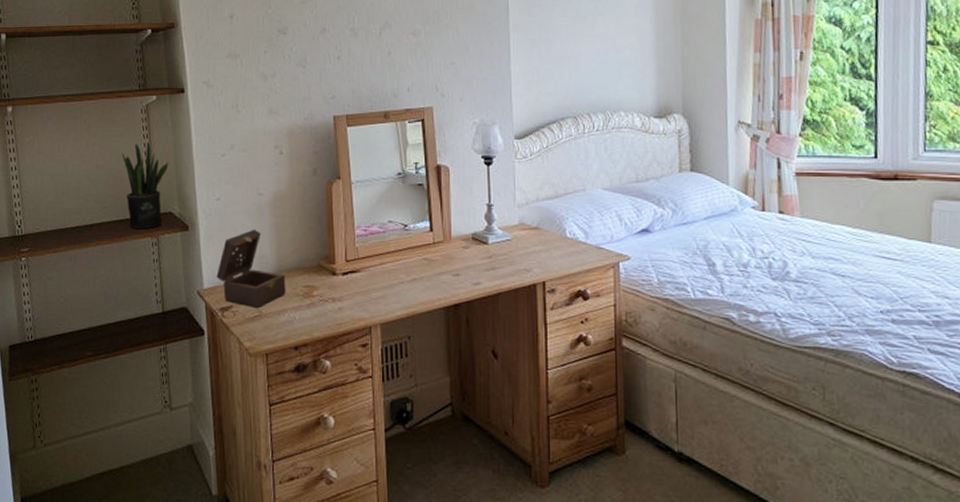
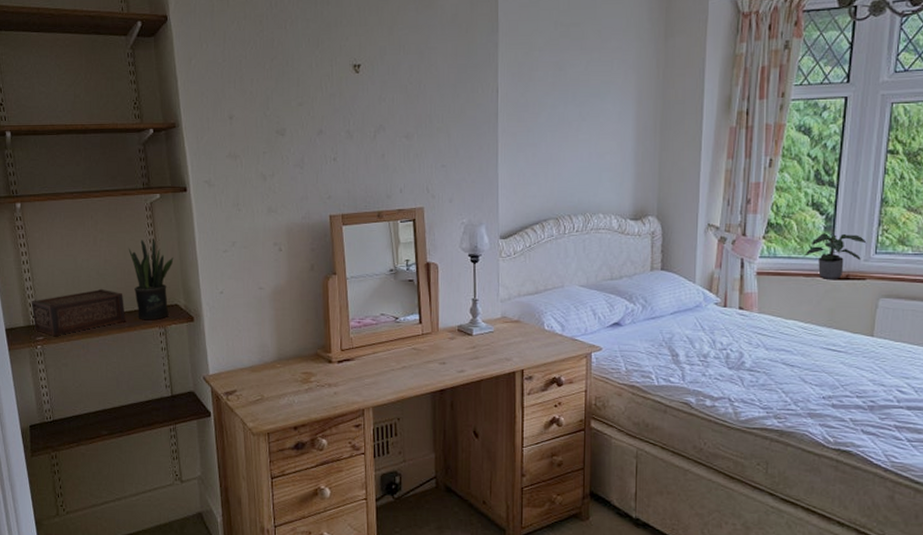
decorative box: none [17,195,116,248] -> present [31,288,125,337]
jewelry box: present [216,229,286,308] -> none [221,320,286,392]
potted plant: none [846,130,914,180] -> present [804,233,867,279]

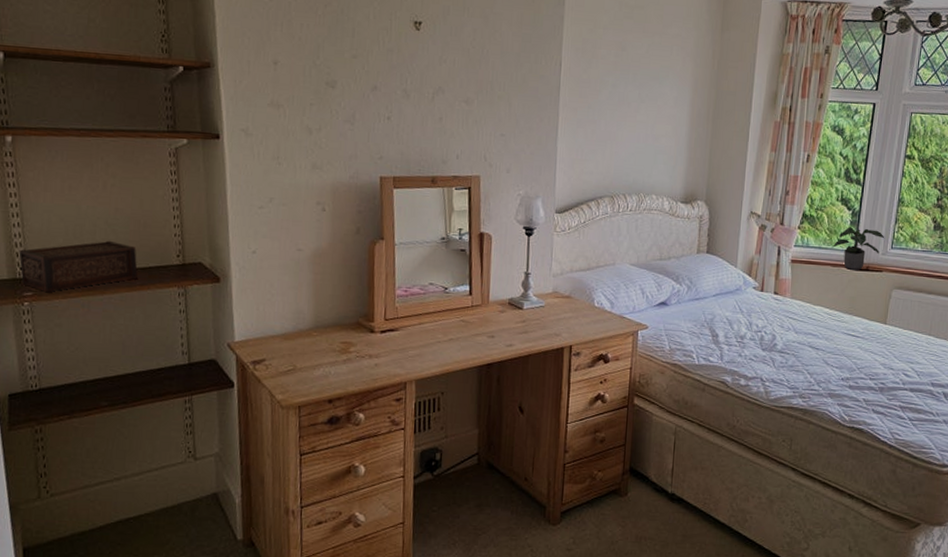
potted plant: present [128,239,174,321] -> none [145,188,200,279]

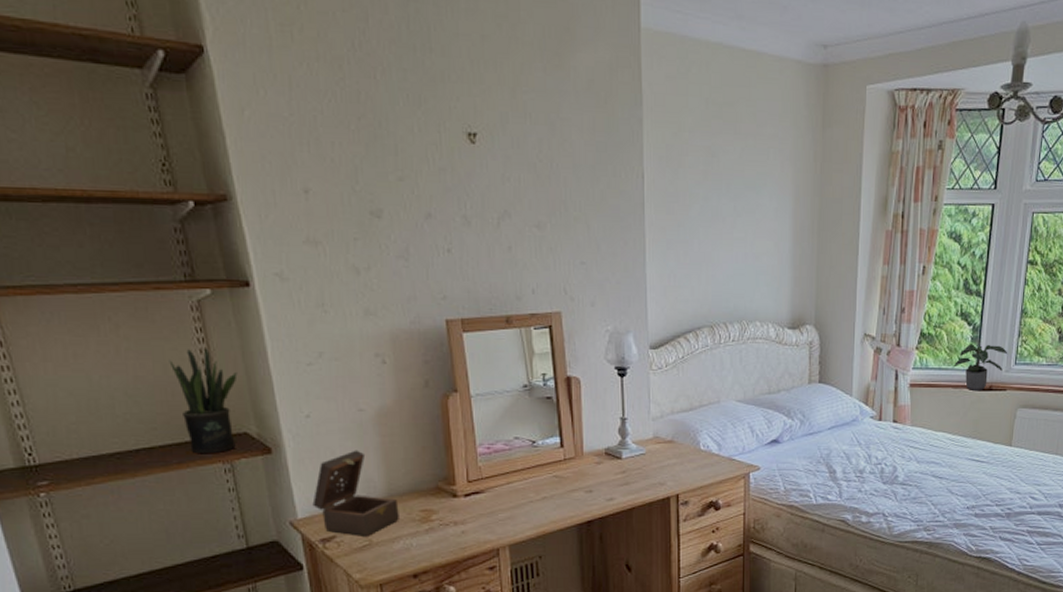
decorative box: present [18,240,138,293] -> none [23,414,173,481]
potted plant: none [145,188,200,279] -> present [169,348,238,454]
jewelry box: none [249,284,323,362] -> present [312,450,399,536]

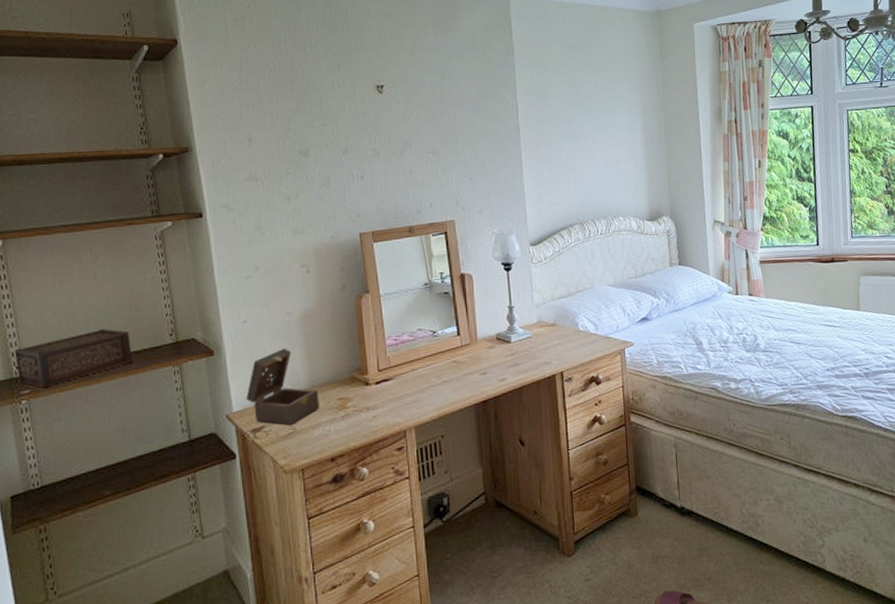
decorative box: none [23,414,173,481] -> present [14,328,132,389]
potted plant: present [169,348,238,454] -> none [135,269,189,360]
potted plant: present [953,344,1008,390] -> none [796,222,844,263]

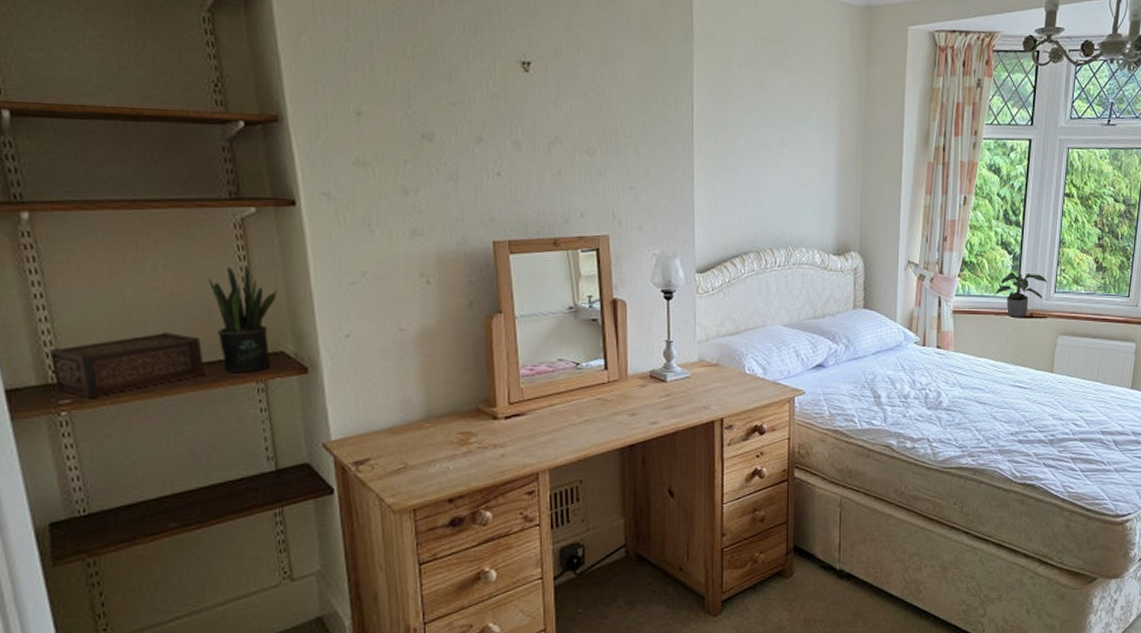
potted plant: none [135,269,189,360] -> present [207,266,277,373]
jewelry box: present [246,348,319,425] -> none [347,370,437,459]
potted plant: none [796,222,844,263] -> present [995,272,1048,318]

